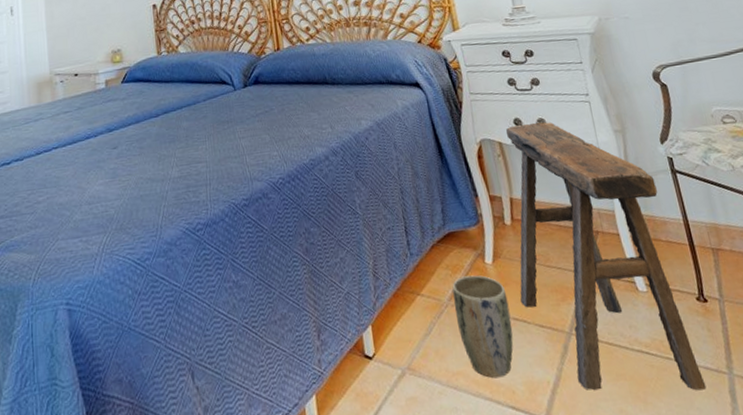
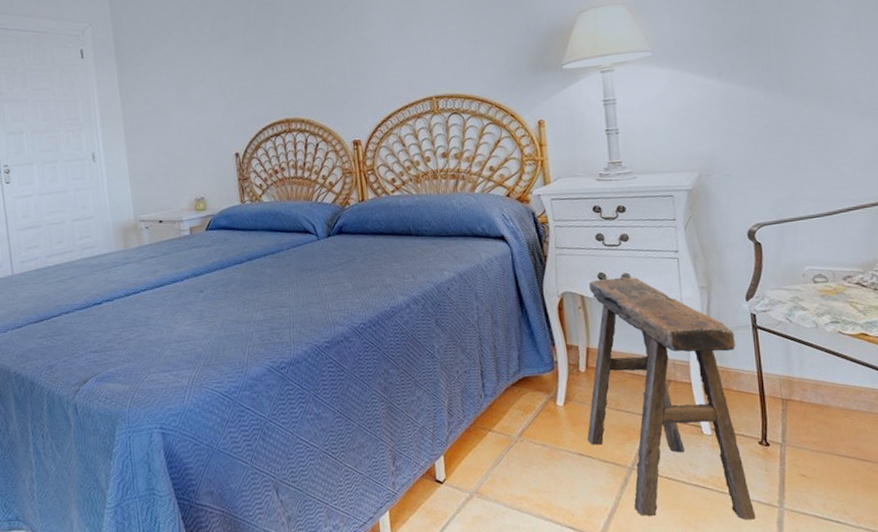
plant pot: present [452,275,514,378] -> none [523,415,577,503]

